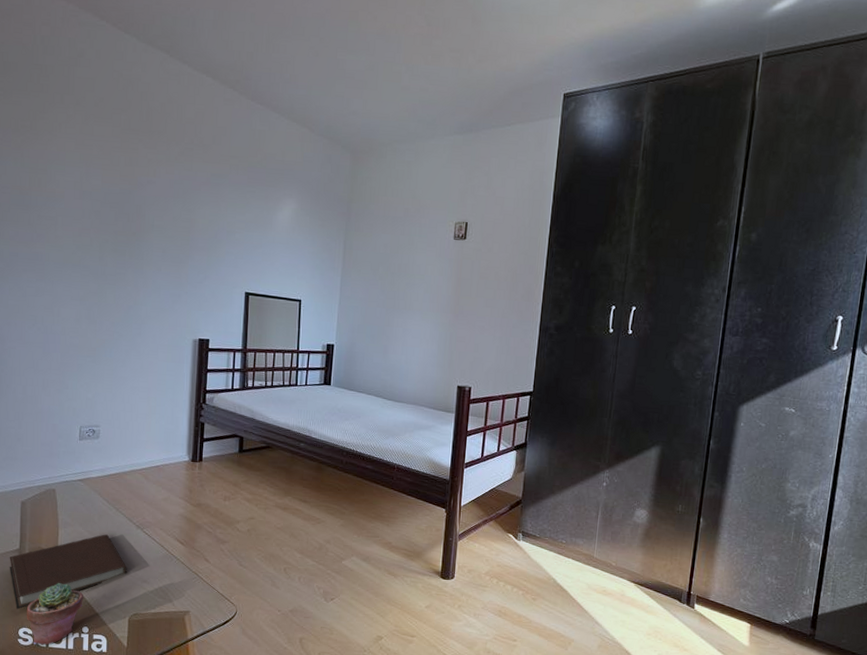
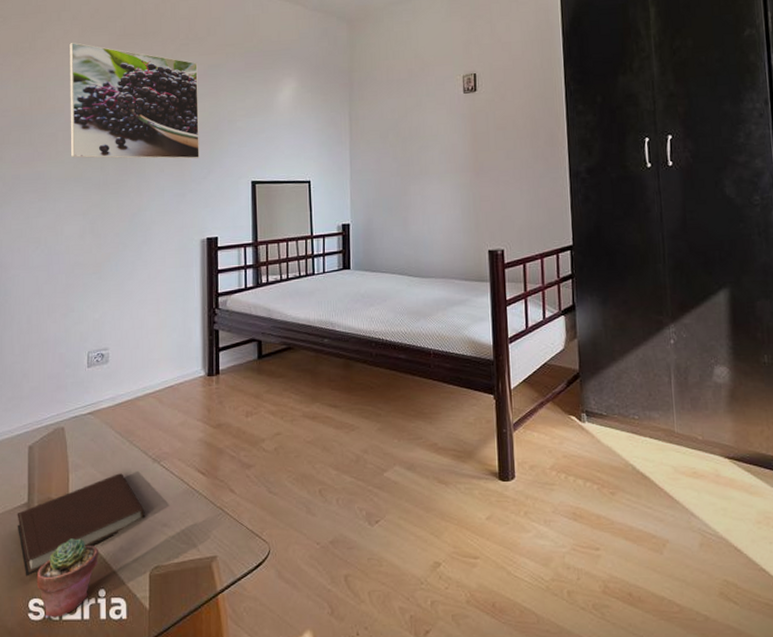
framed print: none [70,128,201,264] -> present [69,42,199,159]

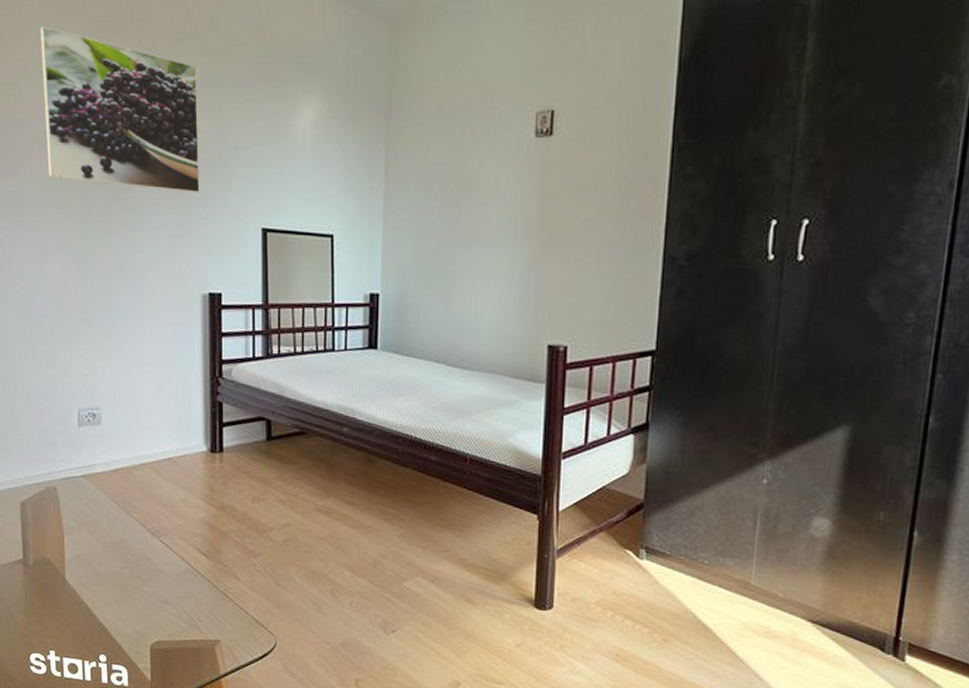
notebook: present [17,473,145,577] -> none [13,543,145,631]
potted succulent: present [36,538,99,618] -> none [36,601,99,675]

